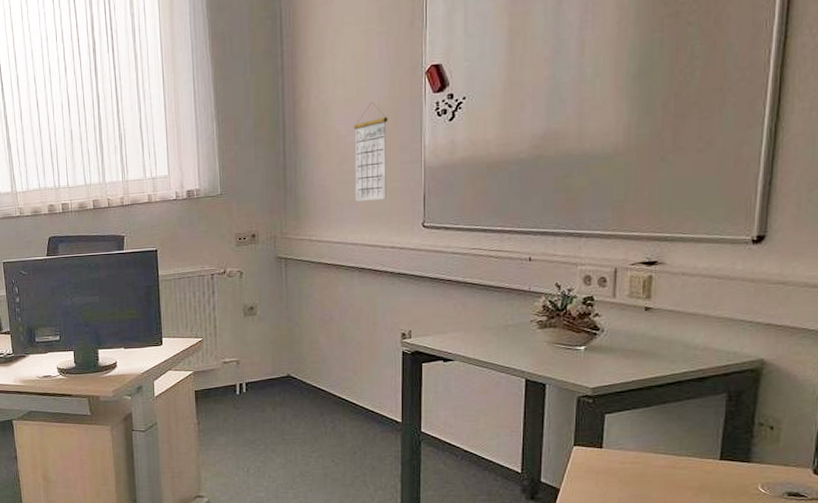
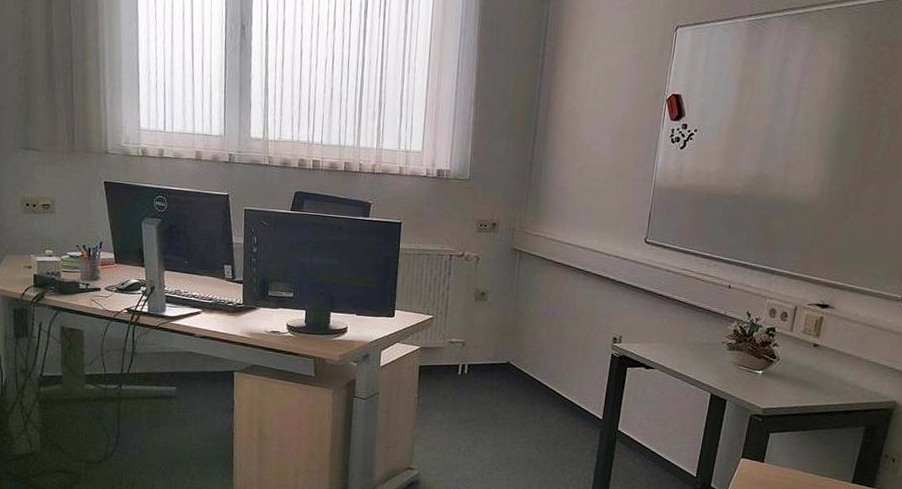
calendar: present [353,101,388,202] -> none [590,117,629,211]

